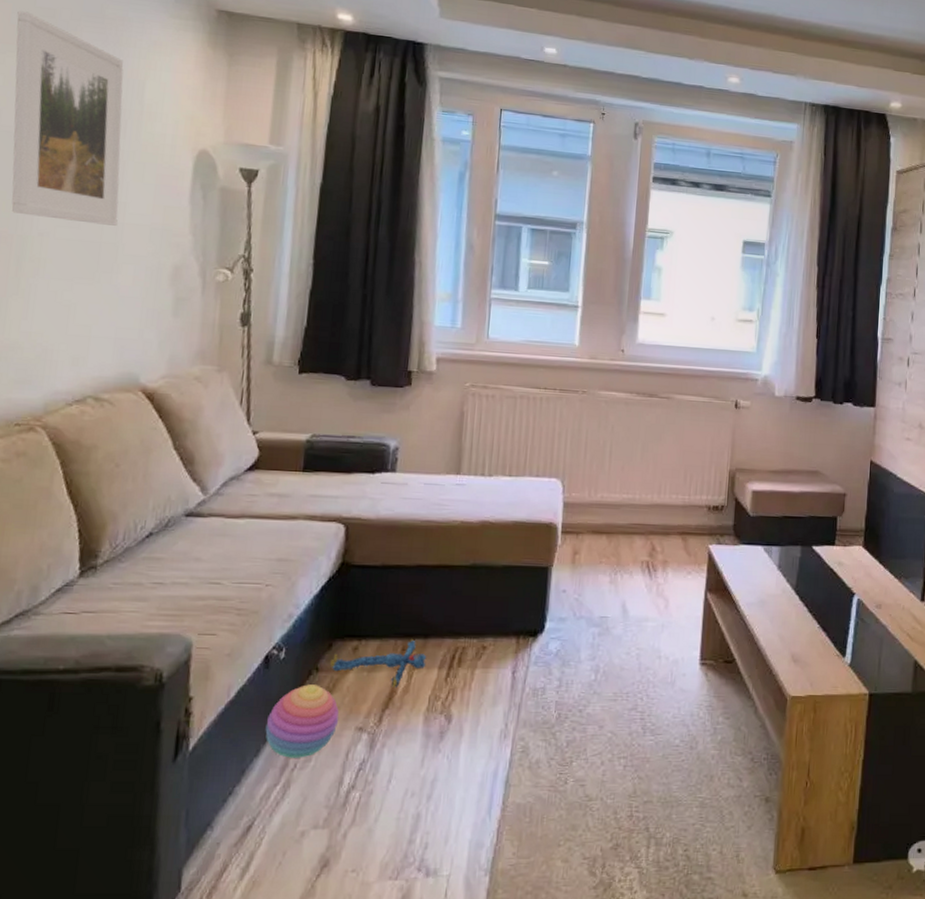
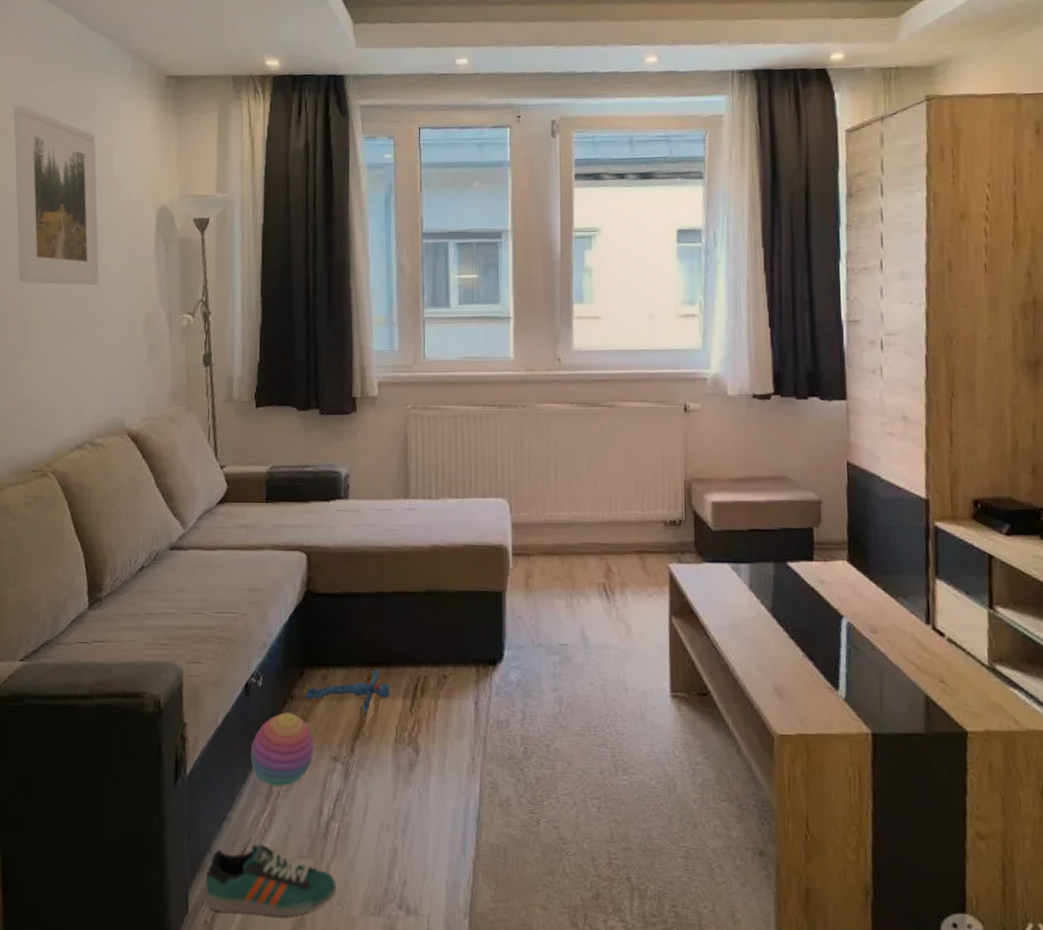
sneaker: none [202,818,353,889] -> present [205,844,337,917]

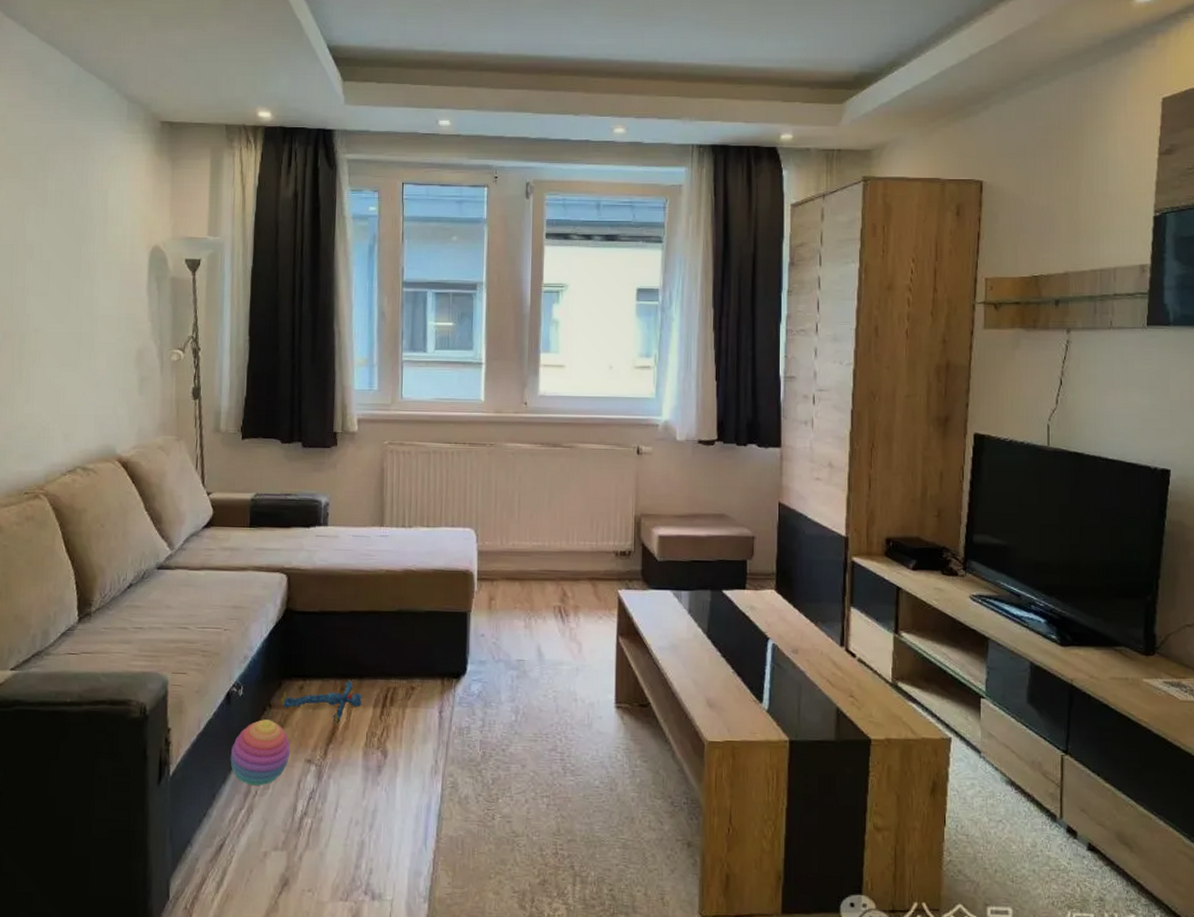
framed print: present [13,105,99,285] -> none [9,142,93,318]
sneaker: present [205,844,337,917] -> none [186,838,308,902]

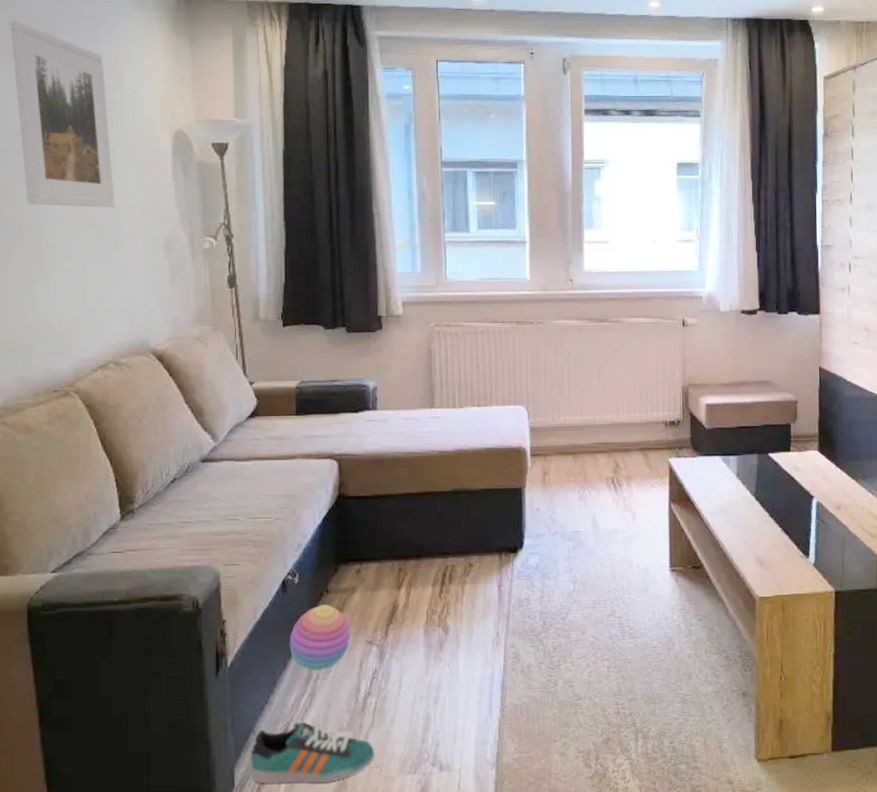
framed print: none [9,142,93,318] -> present [10,21,115,207]
sneaker: none [186,838,308,902] -> present [250,722,375,784]
plush toy: present [280,680,363,724] -> none [337,560,421,604]

